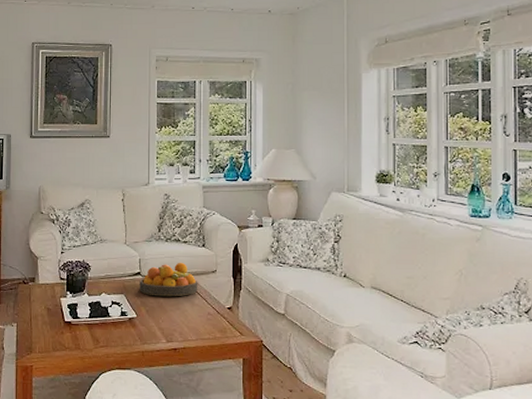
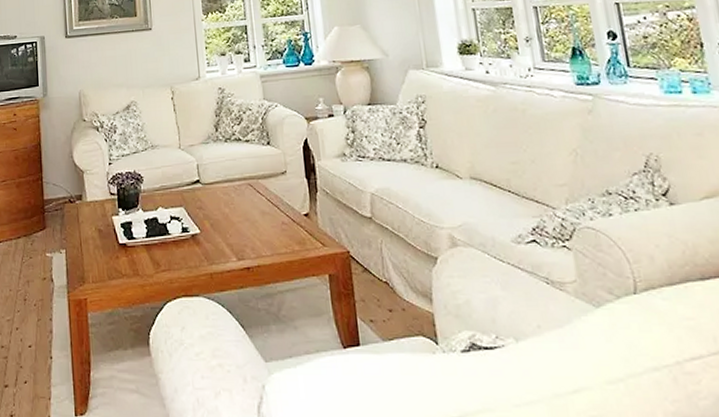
fruit bowl: present [139,262,198,297] -> none [199,164,268,207]

